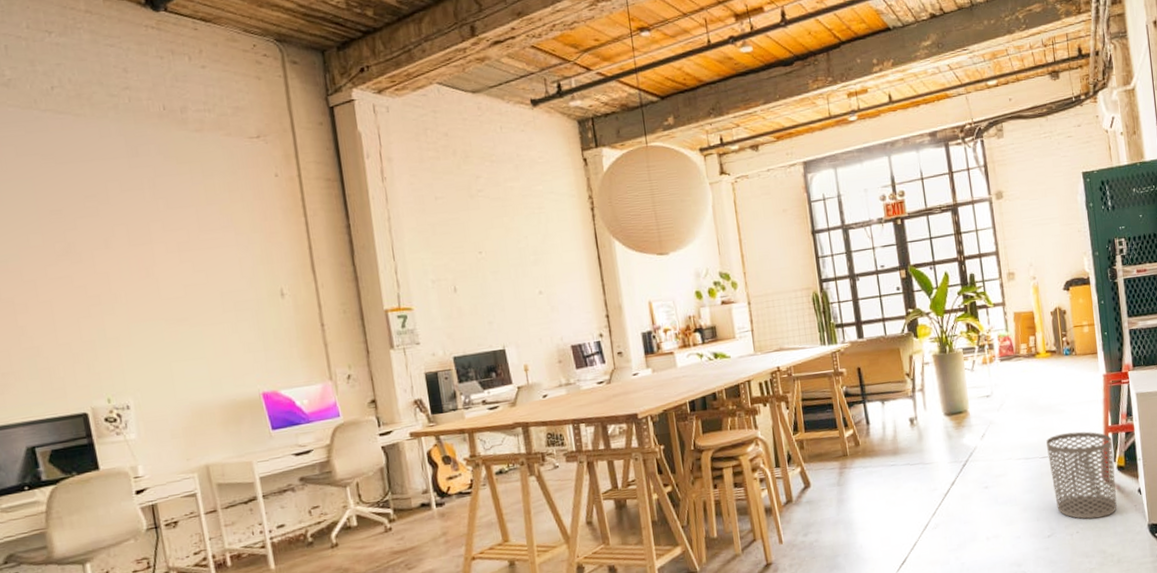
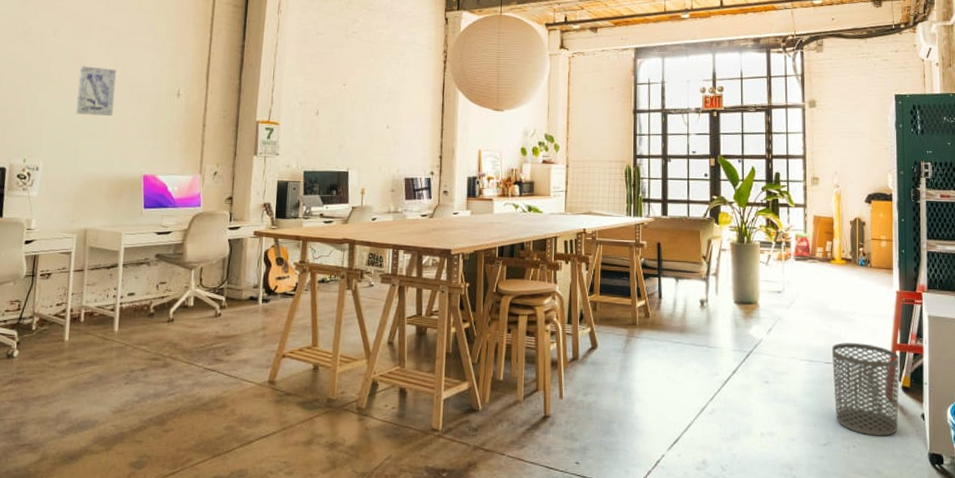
wall art: none [149,276,207,337] -> present [76,66,117,116]

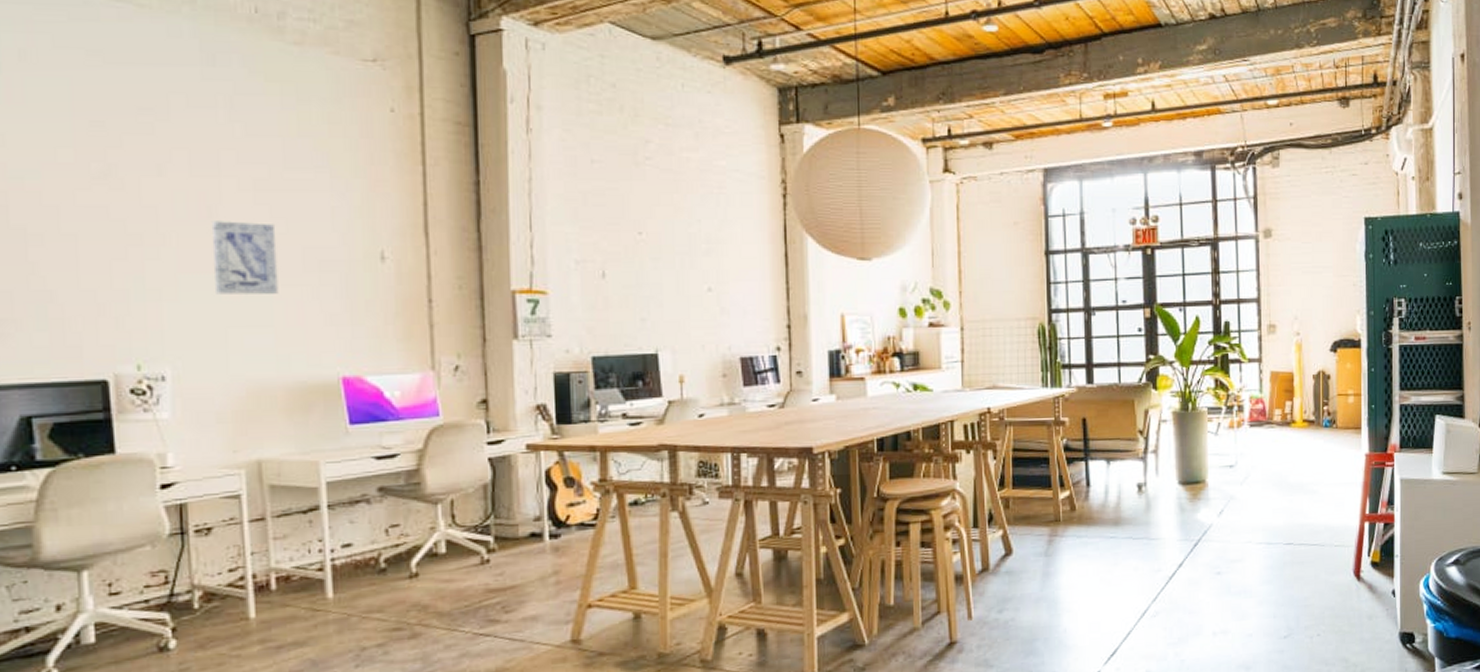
waste bin: present [832,343,900,436] -> none [1293,517,1369,621]

